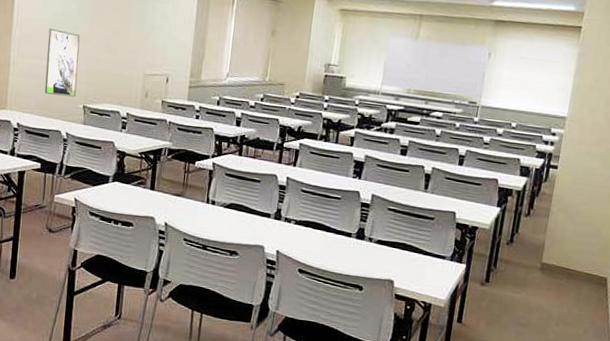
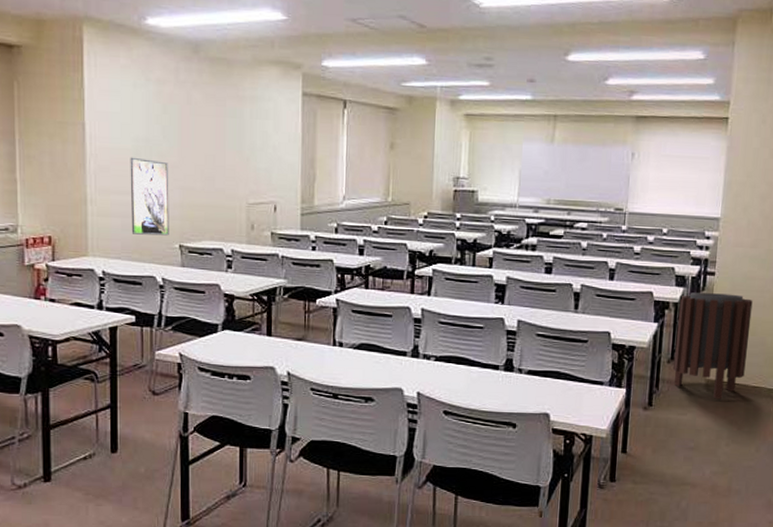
trash can: none [511,182,592,282] -> present [673,292,753,399]

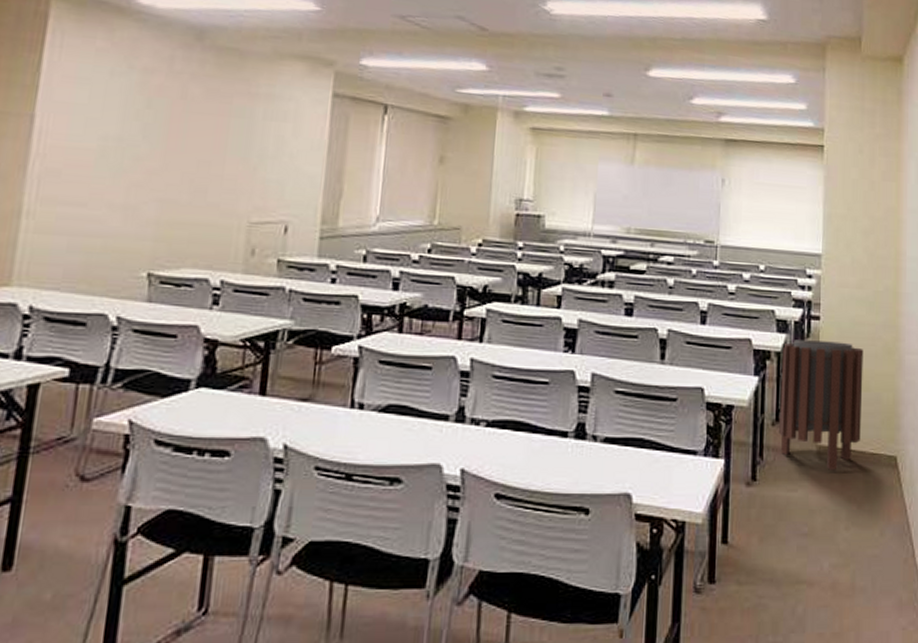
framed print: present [130,157,169,236] -> none [80,159,145,261]

